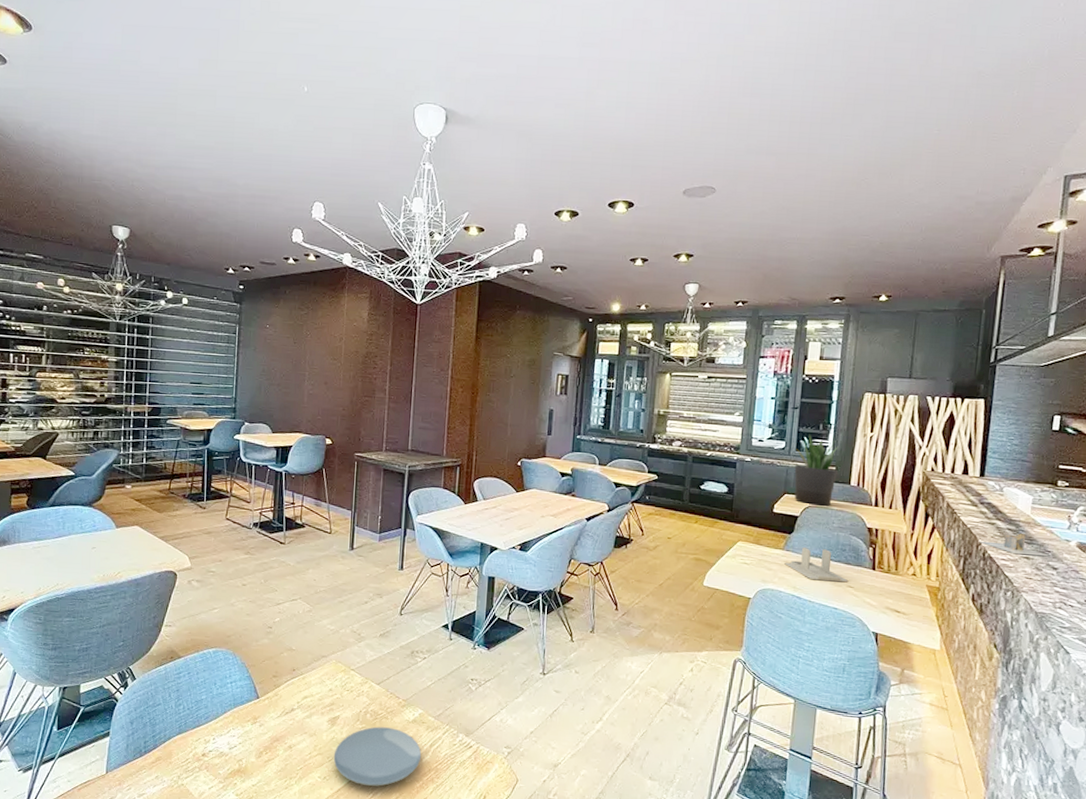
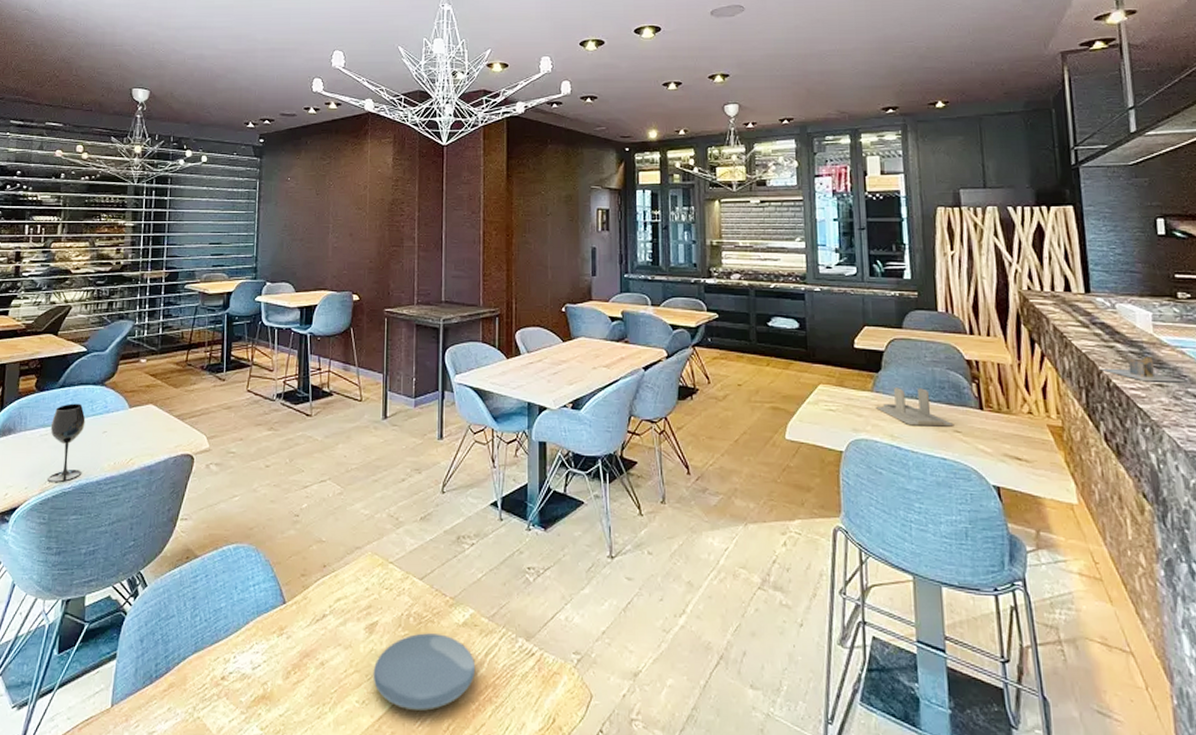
wineglass: none [42,521,76,589] -> present [48,403,86,482]
planter: present [794,434,838,506] -> none [870,256,921,337]

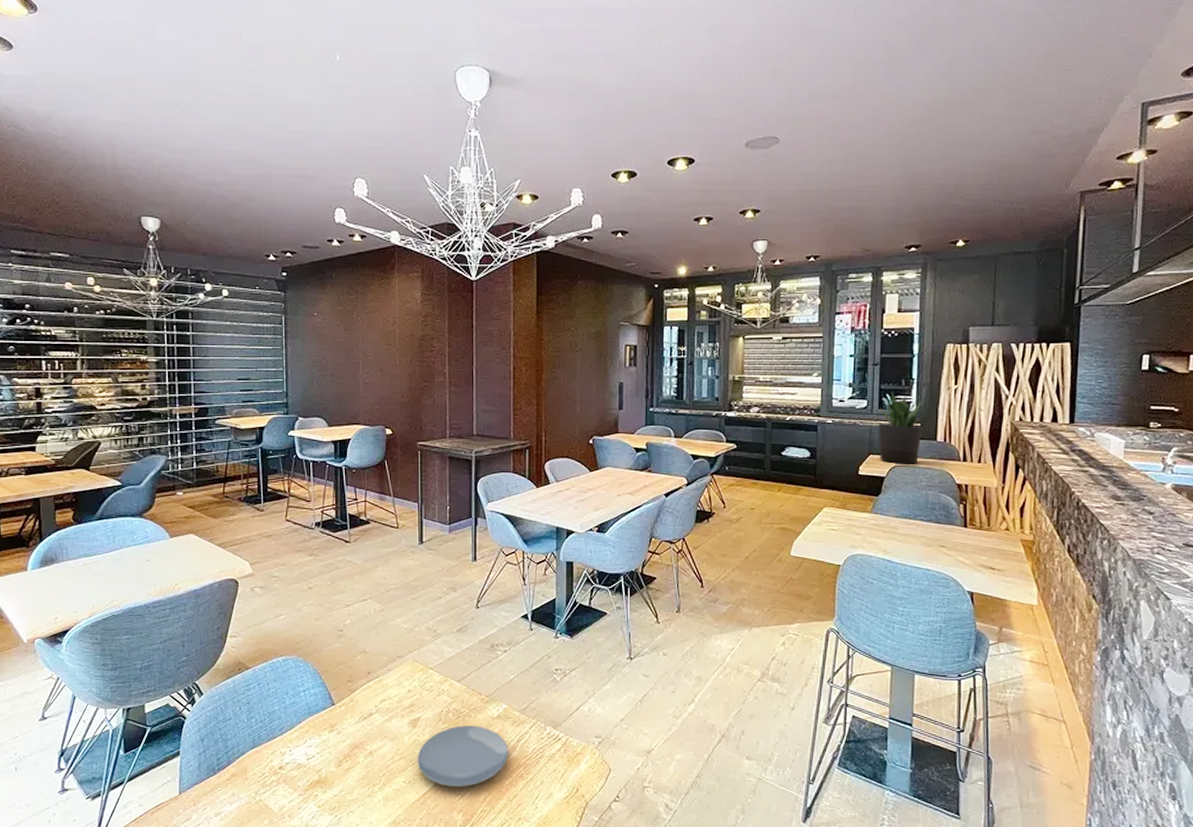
wineglass: present [48,403,86,482] -> none [92,534,129,606]
planter: none [870,256,921,337] -> present [878,390,923,464]
napkin holder: present [876,387,954,427] -> none [873,509,940,542]
napkin holder: present [1100,357,1188,383] -> none [1072,480,1146,502]

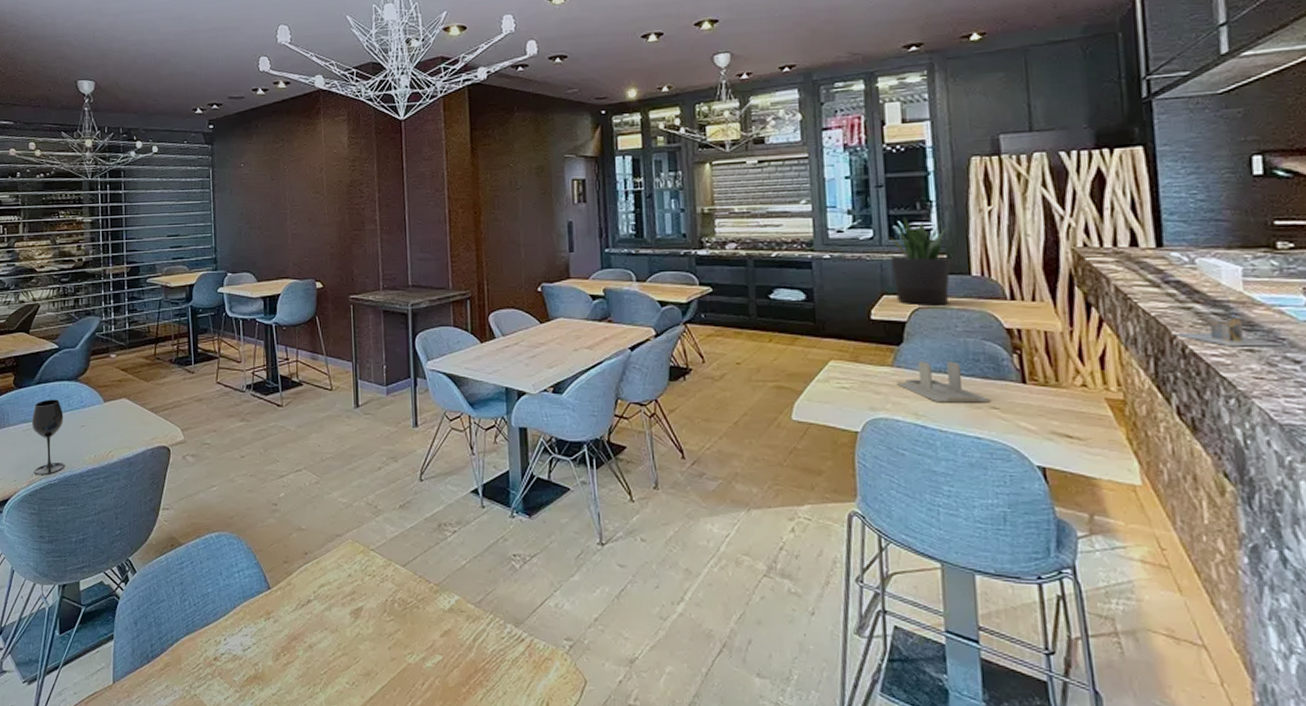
wineglass: none [92,534,129,606] -> present [31,399,65,474]
plate: present [417,725,509,787] -> none [361,618,465,693]
napkin holder: none [873,509,940,542] -> present [897,361,991,403]
napkin holder: none [1072,480,1146,502] -> present [1173,318,1286,347]

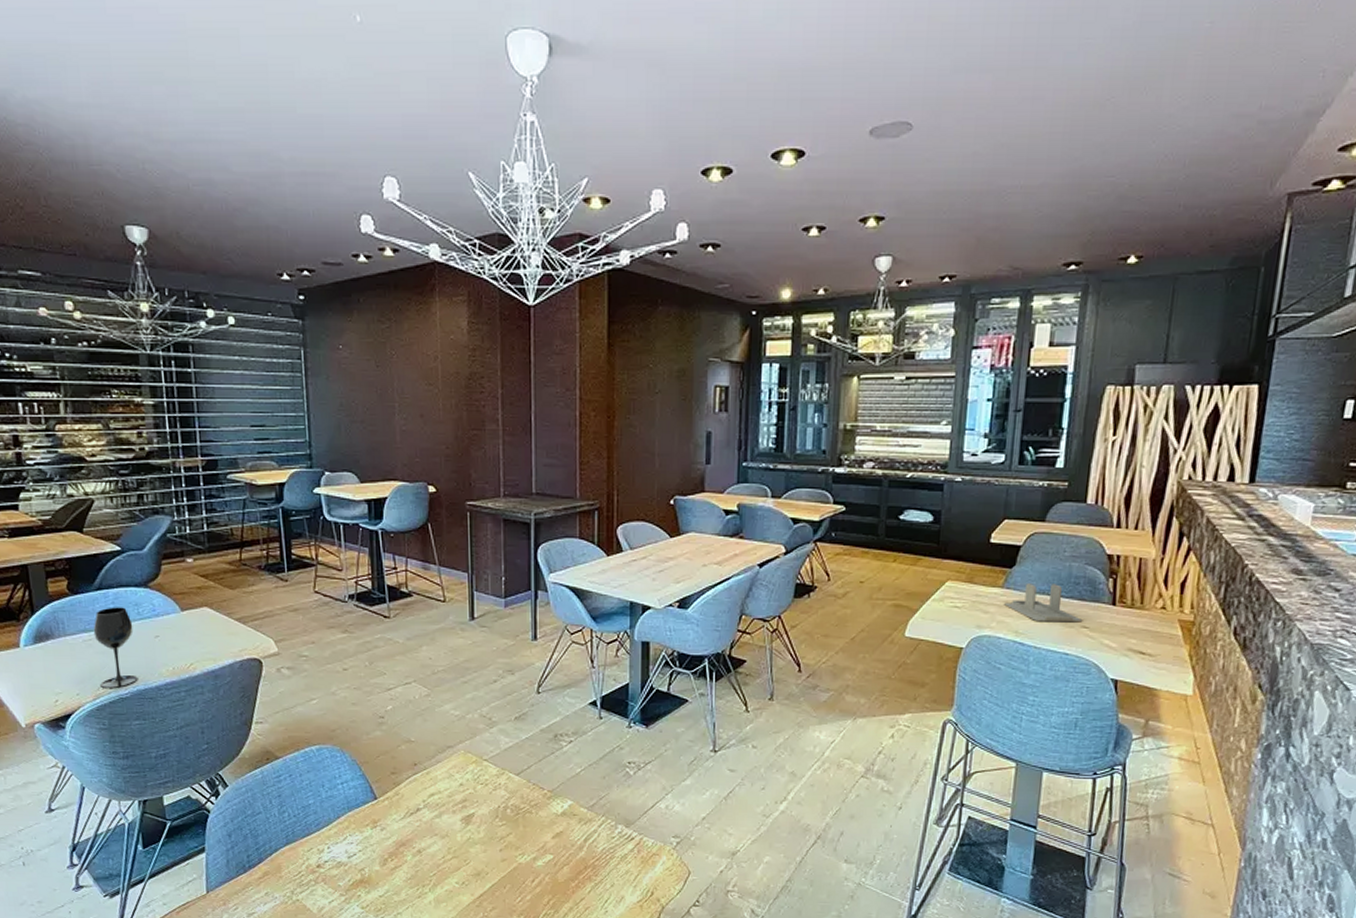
planter: present [889,216,951,306] -> none [1016,442,1072,531]
napkin holder: present [1173,318,1286,347] -> none [1245,550,1333,577]

